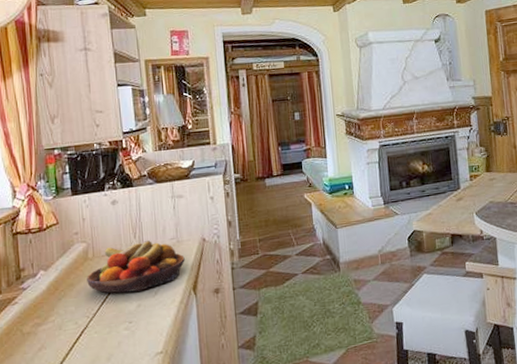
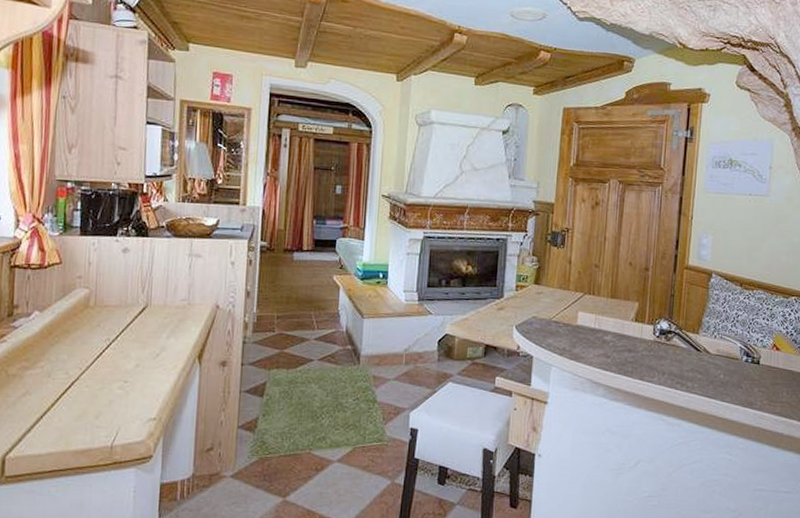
fruit bowl: present [87,240,185,294] -> none [84,298,194,350]

